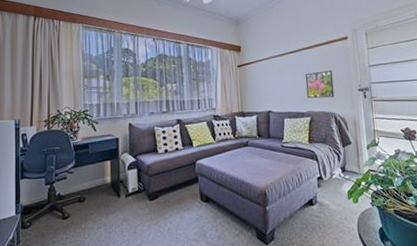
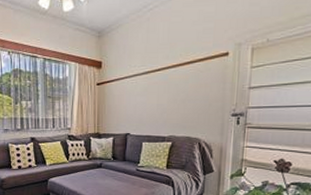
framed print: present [305,70,335,99] -> none [170,92,204,122]

